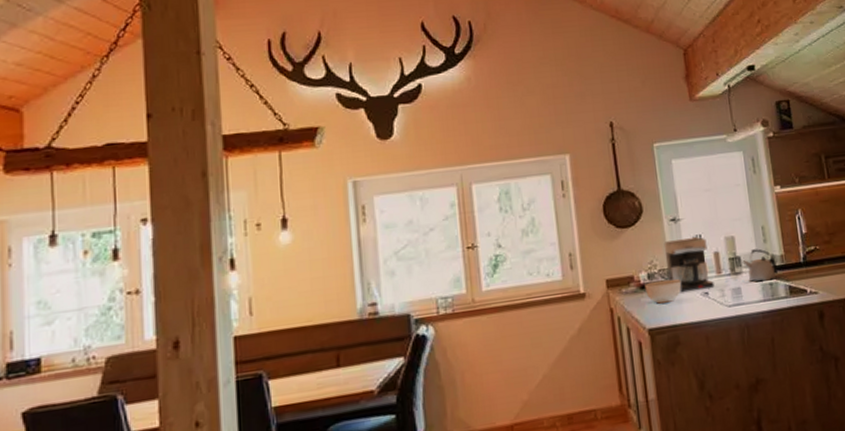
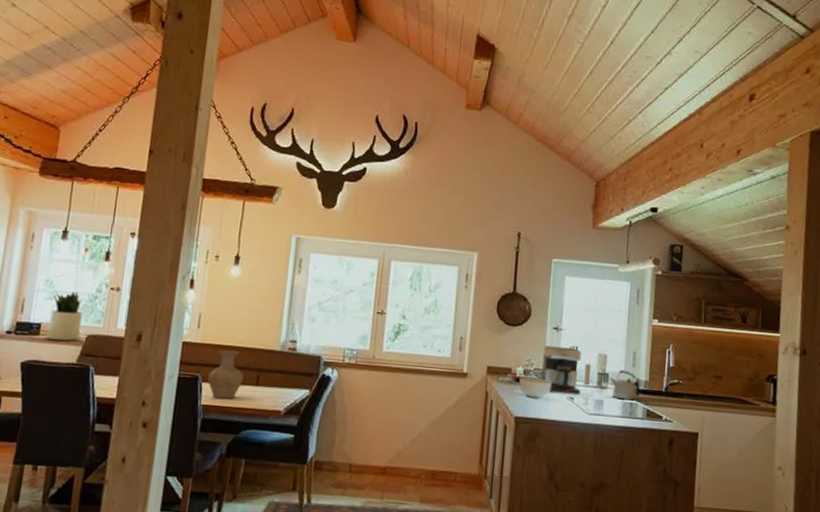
planter: none [49,307,101,376] -> present [45,291,83,342]
vase: none [274,332,320,395] -> present [208,350,244,399]

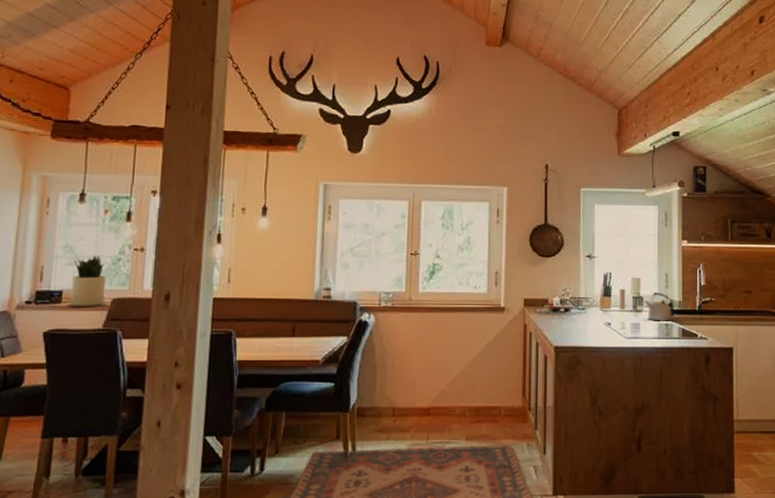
vase: present [208,350,244,399] -> none [242,303,279,353]
bowl: present [519,377,552,399] -> none [557,307,589,326]
coffee maker: present [541,345,582,396] -> none [577,274,617,321]

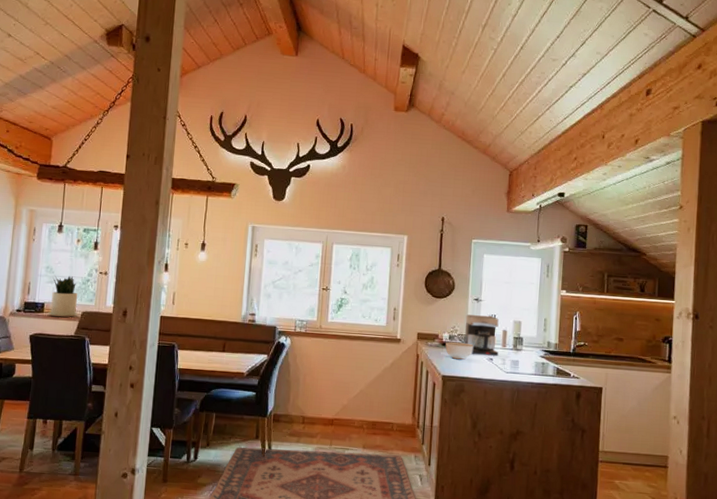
bowl: none [557,307,589,326] -> present [445,341,474,360]
coffee maker: none [577,274,617,321] -> present [464,314,499,357]
kettle: present [644,292,675,321] -> none [524,334,551,360]

